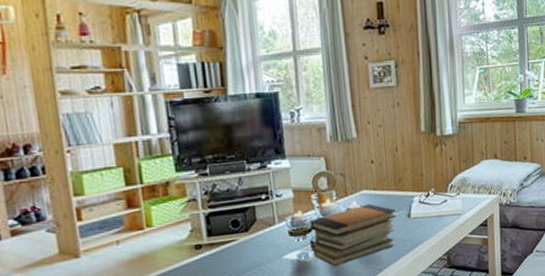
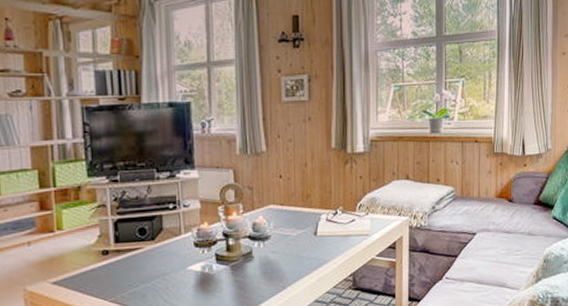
book stack: present [310,203,396,267] -> none [215,218,302,281]

